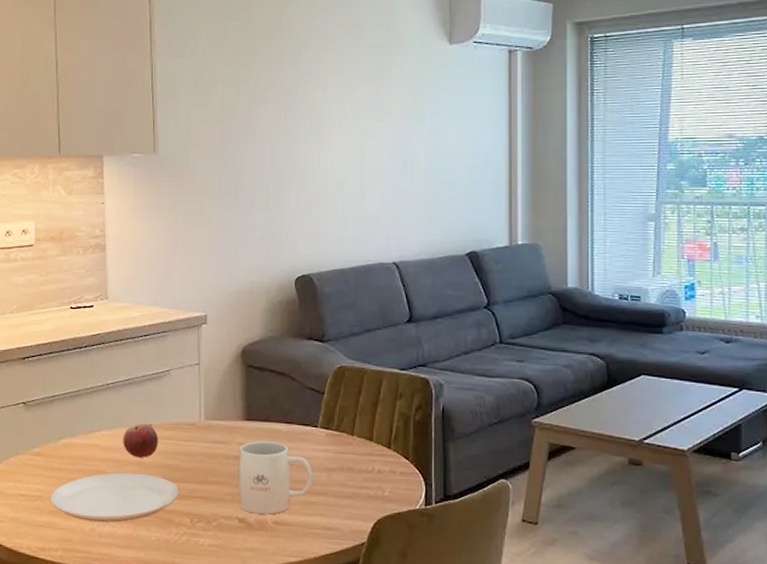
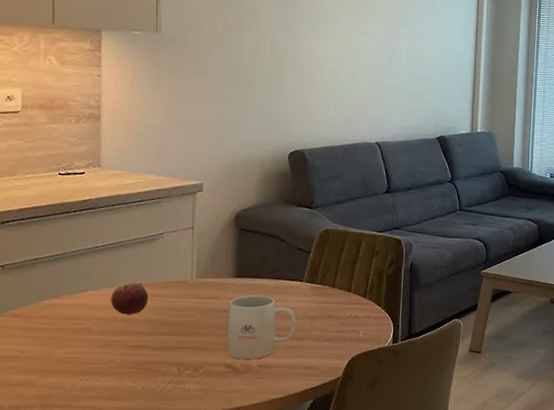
plate: present [51,472,179,522] -> none [28,329,167,377]

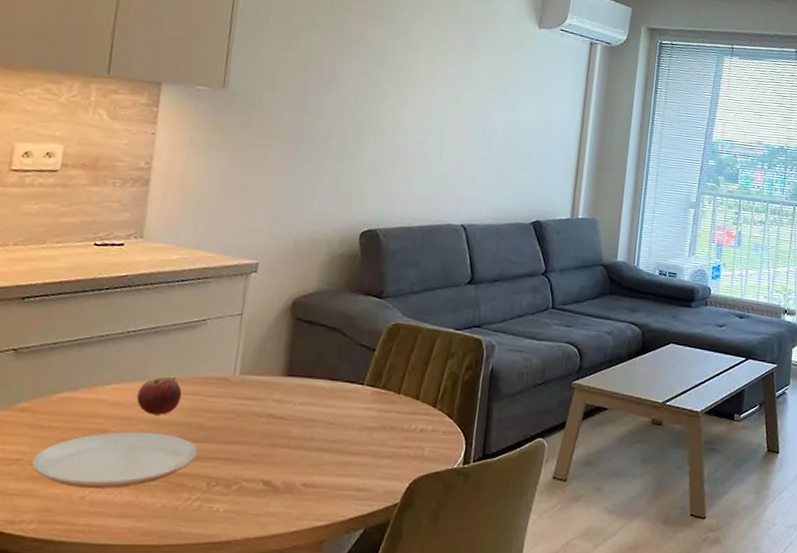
plate: none [28,329,167,377] -> present [32,431,198,488]
mug: present [226,295,297,359] -> none [266,398,352,476]

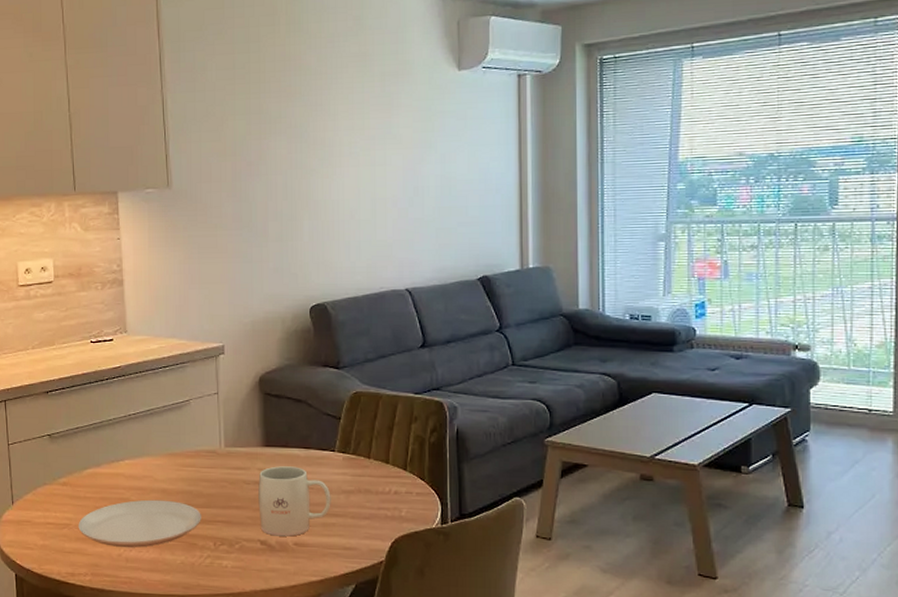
fruit: present [136,377,182,415] -> none [146,452,181,485]
mug: none [266,398,352,476] -> present [258,466,331,537]

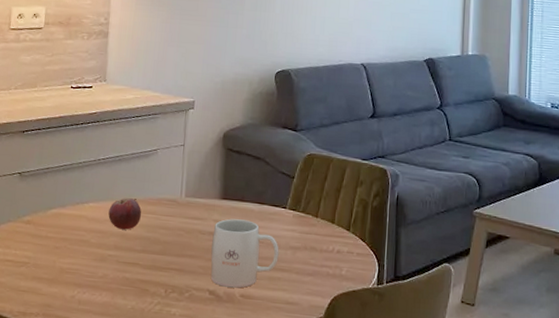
plate: present [78,499,201,547] -> none [36,243,156,290]
fruit: none [146,452,181,485] -> present [108,198,142,230]

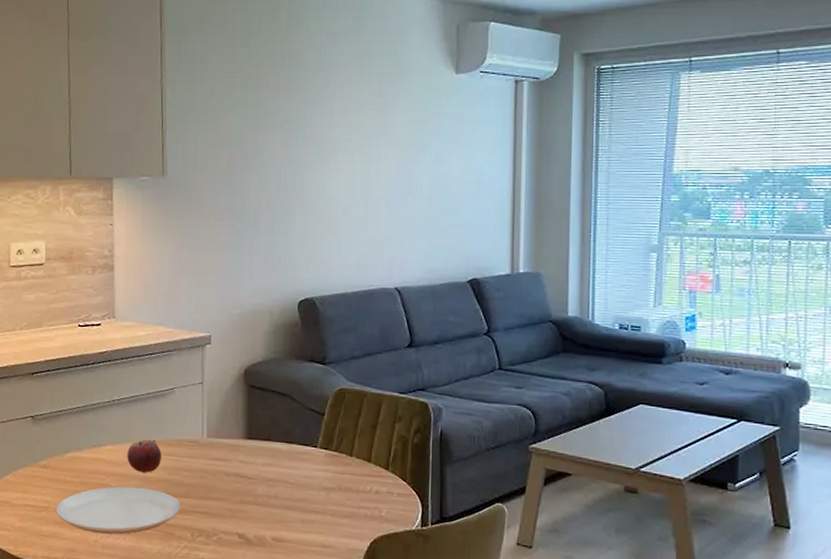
plate: none [36,243,156,290] -> present [56,486,180,534]
mug: present [210,218,279,288] -> none [238,459,311,531]

